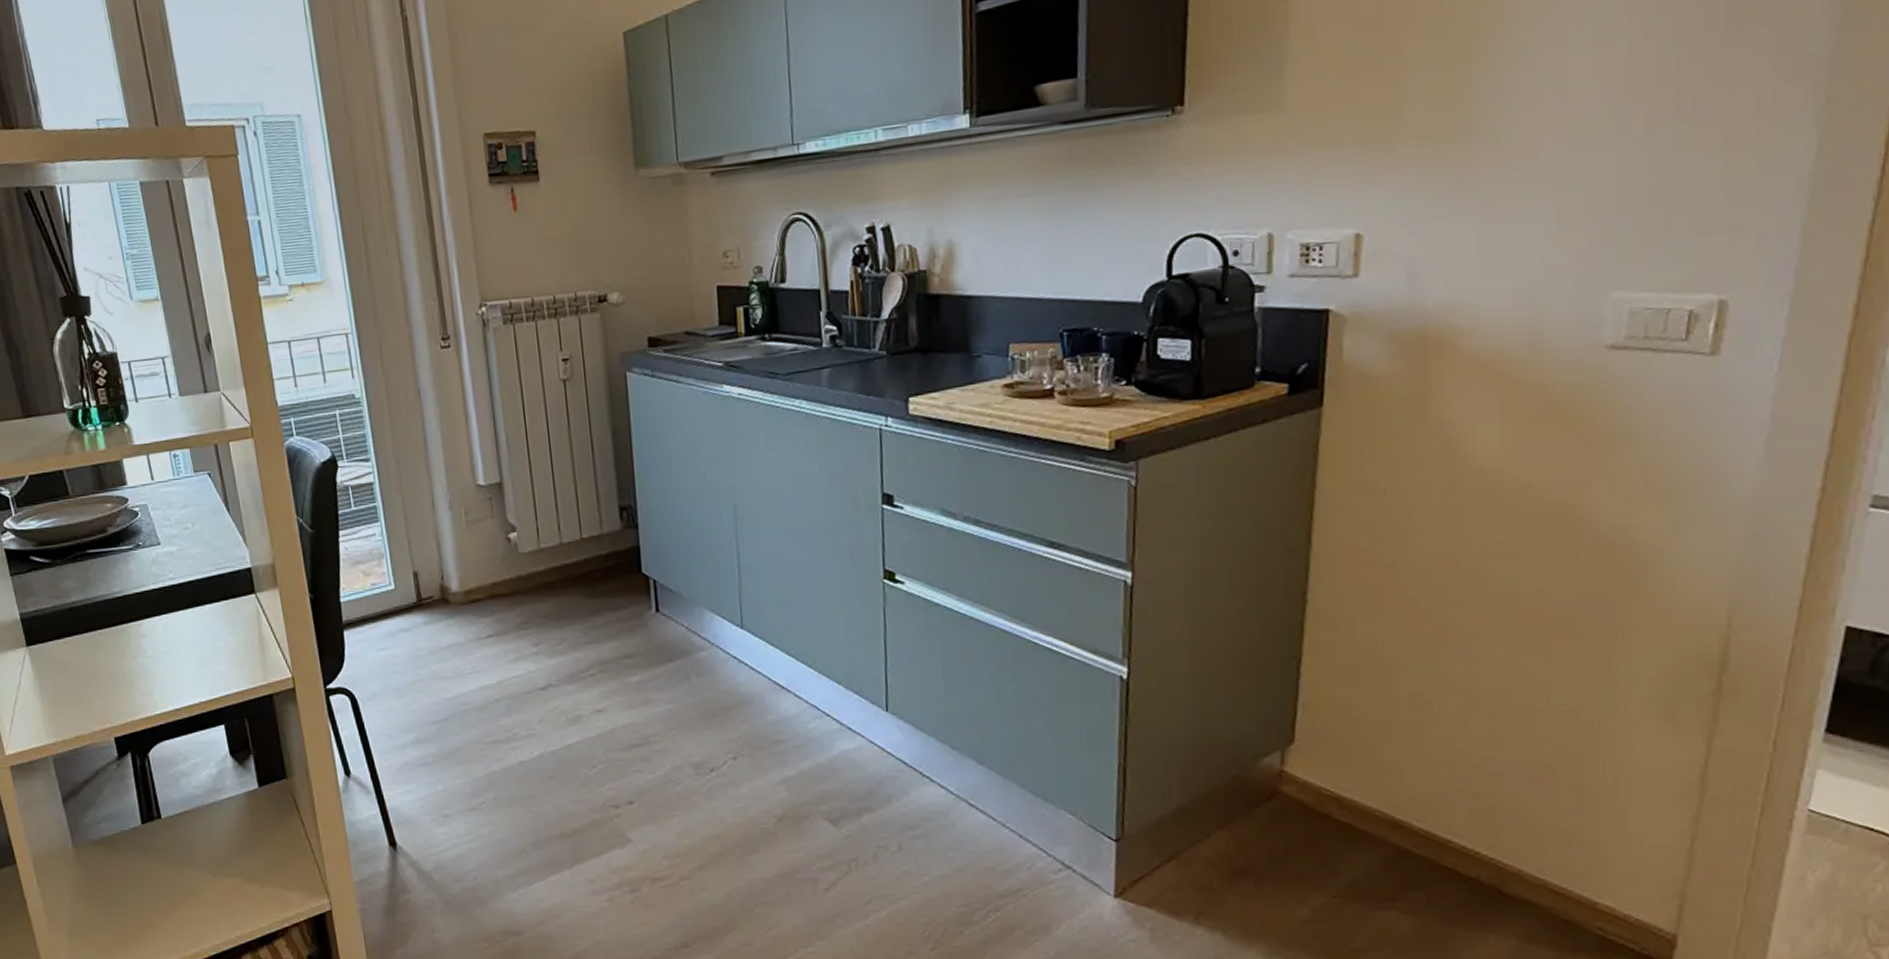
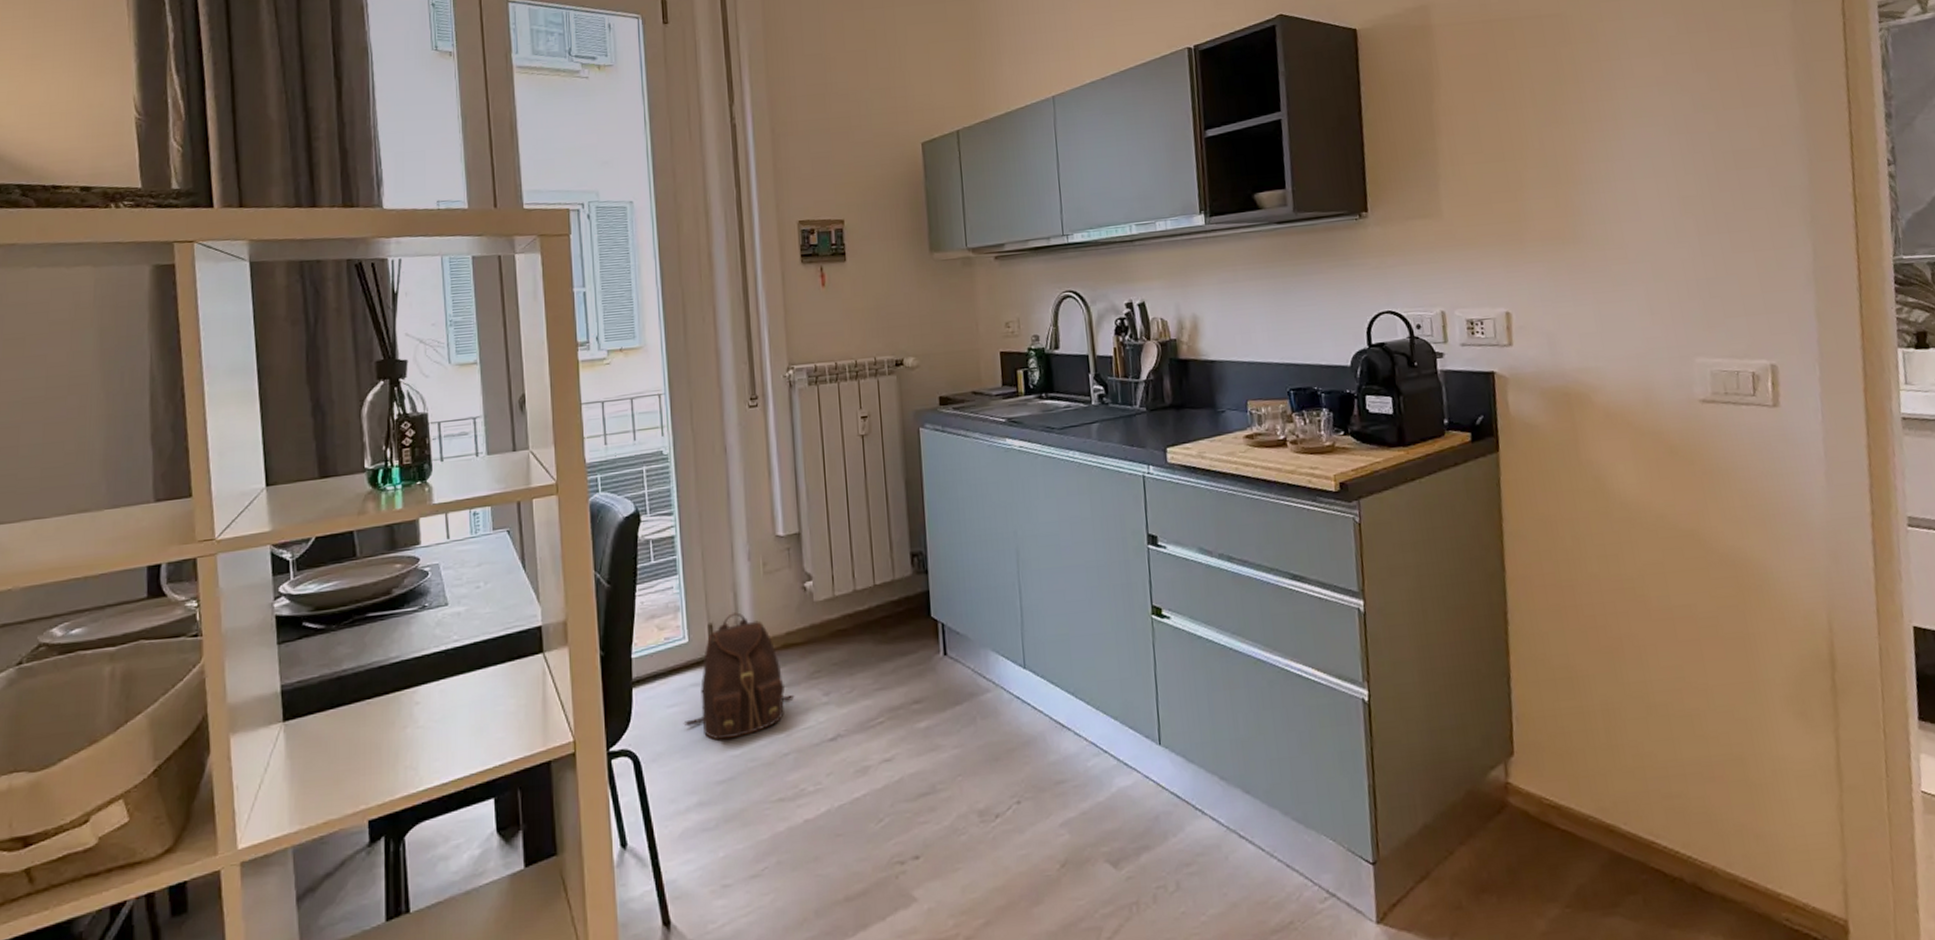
backpack: none [395,561,504,684] -> present [683,612,795,740]

